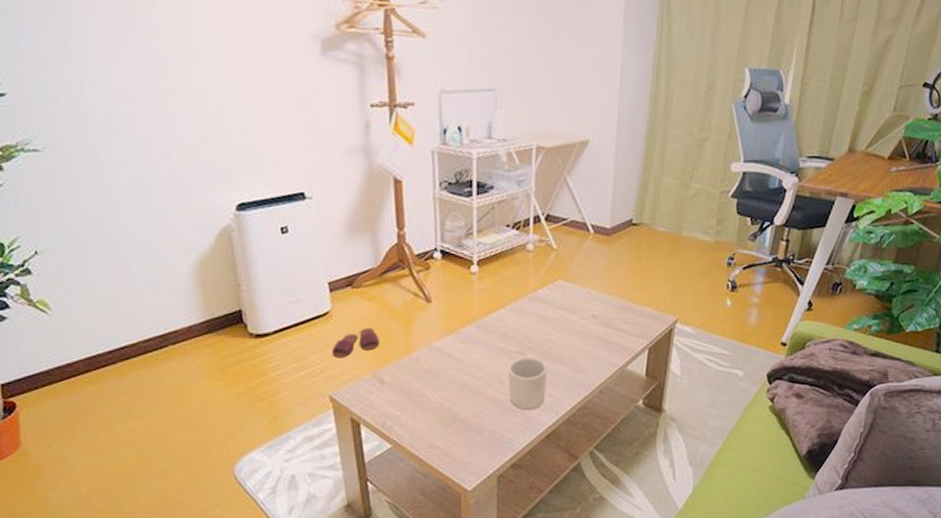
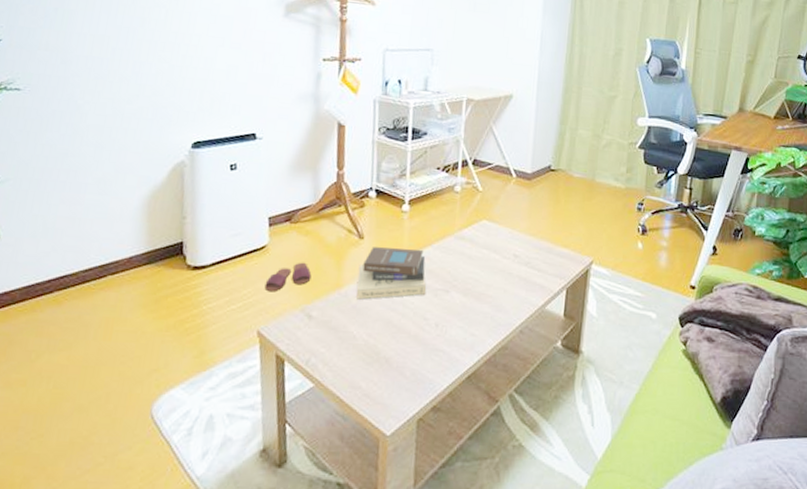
books: none [427,310,501,364] -> present [356,247,427,300]
mug: present [507,356,548,410] -> none [432,294,471,349]

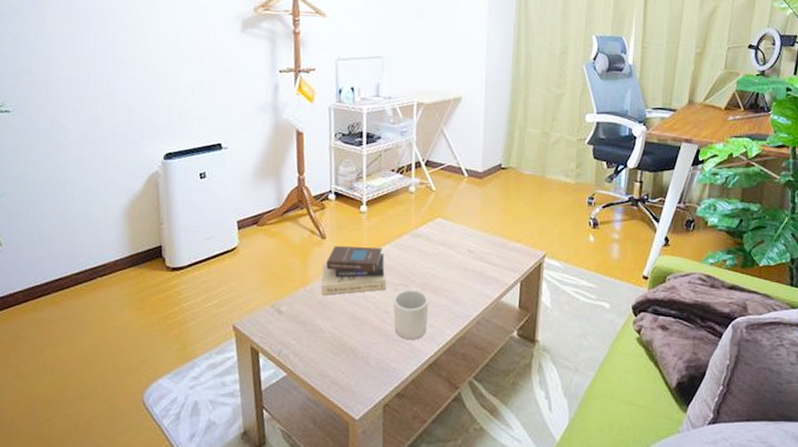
slippers: present [264,262,312,292] -> none [237,261,279,290]
mug: none [432,294,471,349] -> present [393,288,429,340]

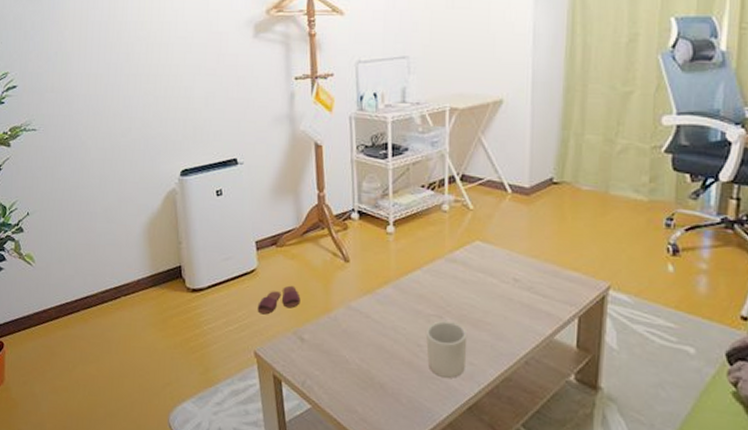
slippers: none [237,261,279,290] -> present [257,285,301,315]
books: present [321,246,387,295] -> none [345,270,418,324]

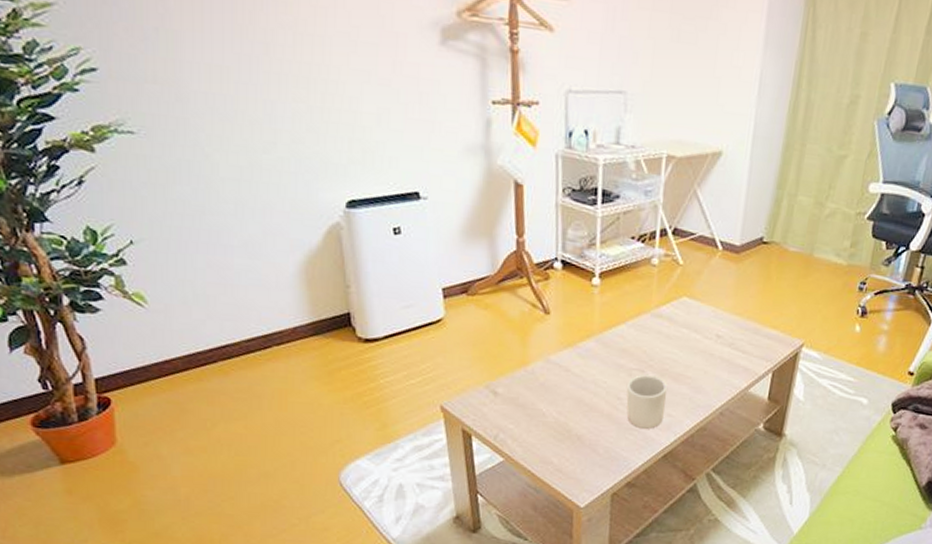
slippers: present [257,285,301,315] -> none [444,337,494,368]

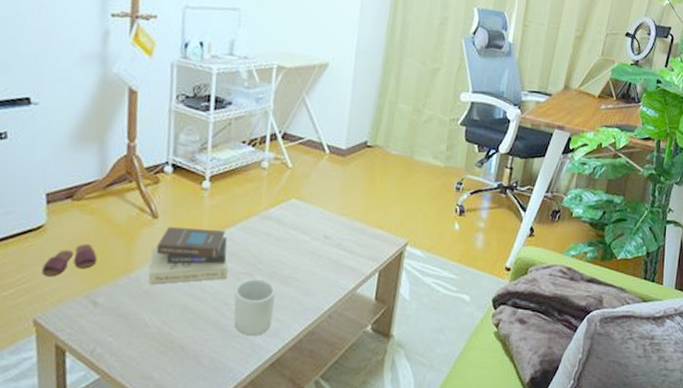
slippers: none [444,337,494,368] -> present [41,243,97,277]
books: none [544,323,620,378] -> present [149,227,228,284]

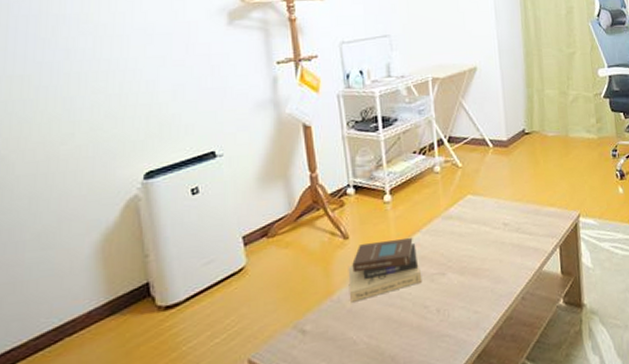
slippers: present [41,243,97,277] -> none [249,276,299,316]
mug: present [233,277,276,335] -> none [430,275,471,333]

